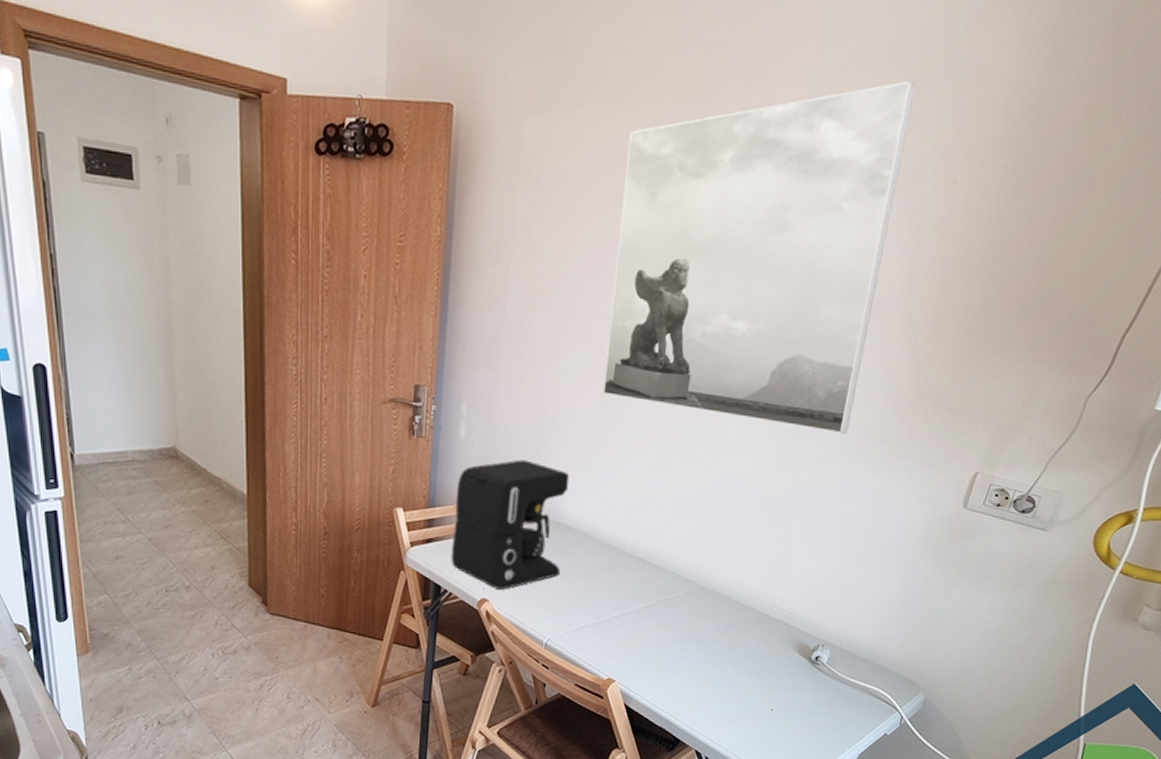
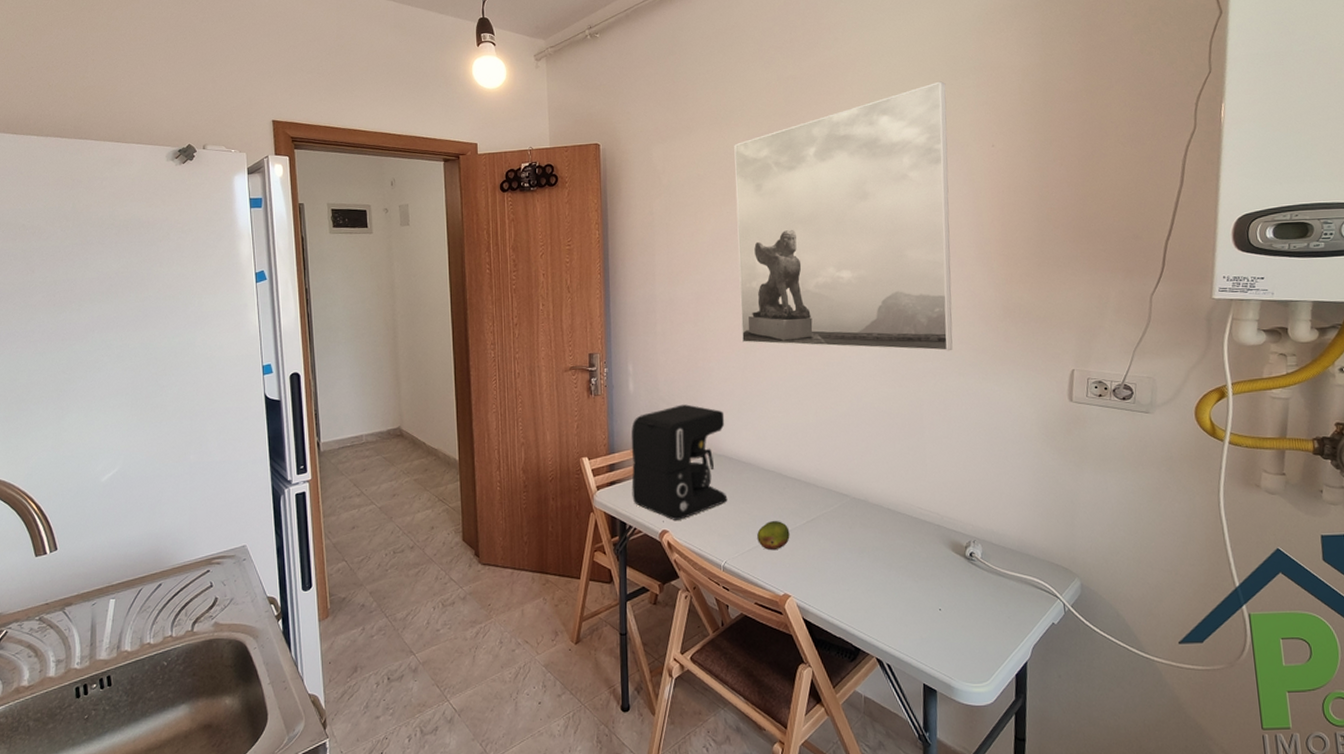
fruit: none [588,600,625,633] -> present [757,520,790,551]

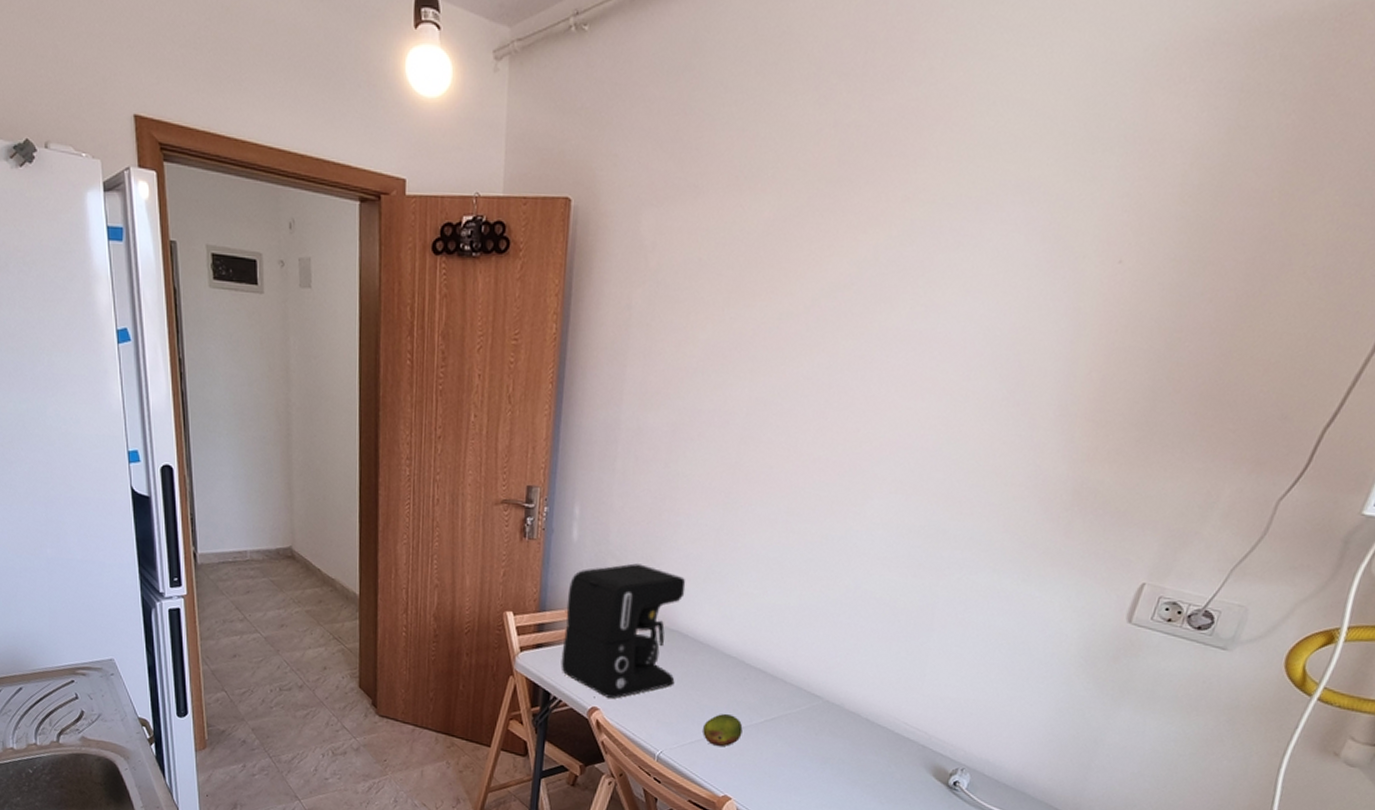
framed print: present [734,81,953,352] -> none [722,153,1077,540]

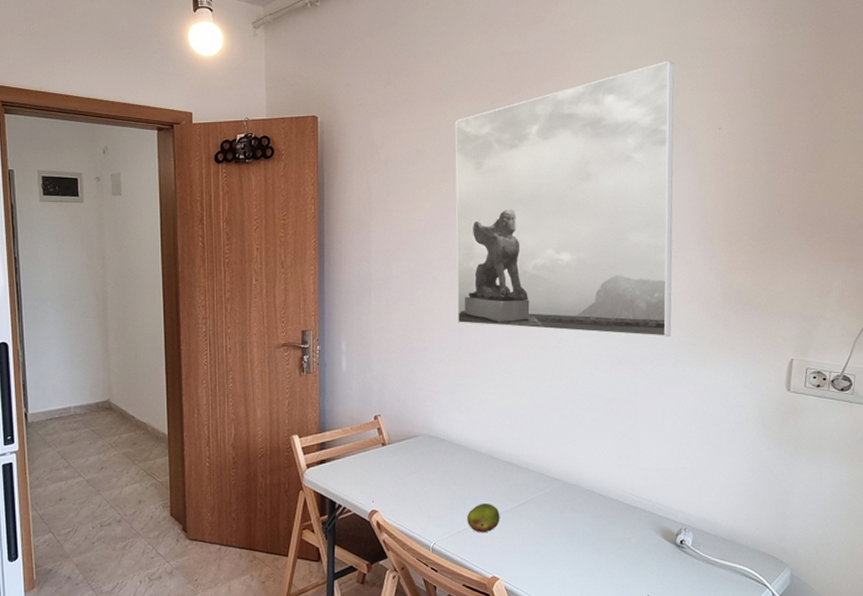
coffee maker: present [561,563,686,699] -> none [342,384,439,500]
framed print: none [722,153,1077,540] -> present [455,60,675,338]

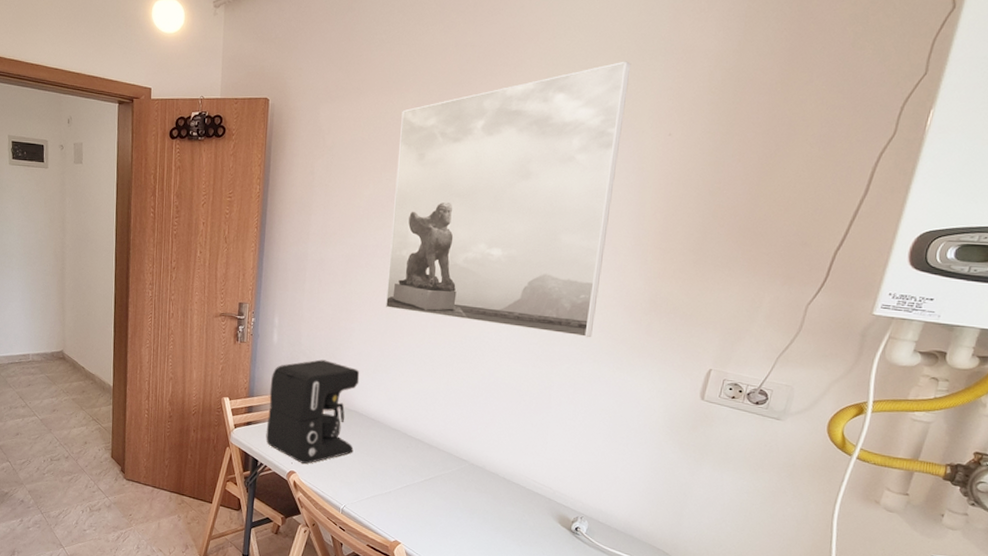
coffee maker: none [342,384,439,500] -> present [266,359,360,464]
fruit: present [467,502,500,533] -> none [376,474,408,502]

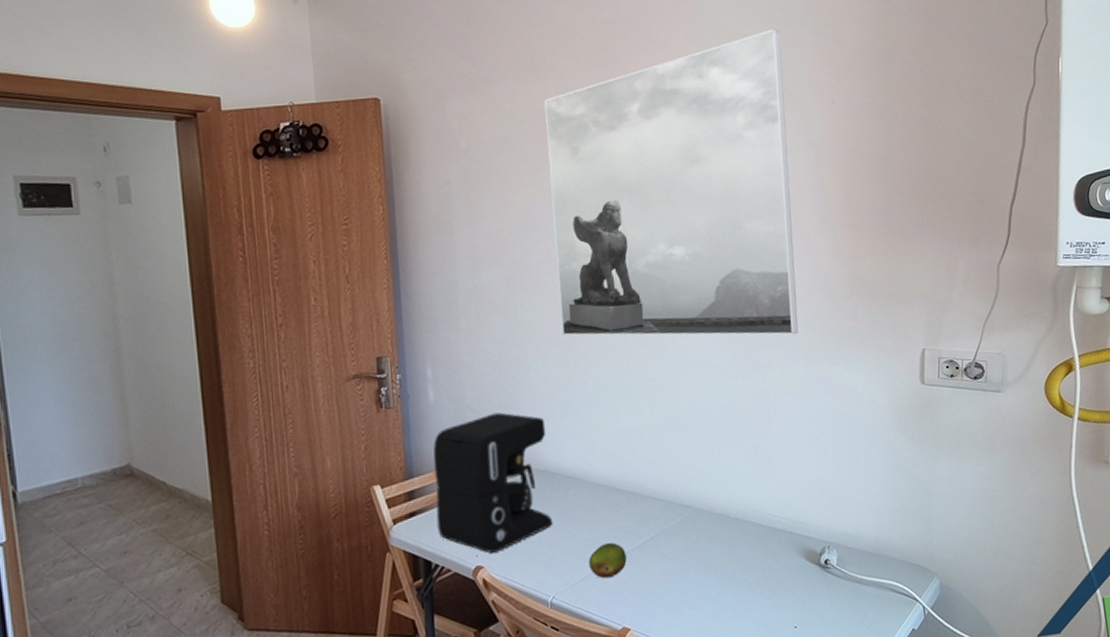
fruit: none [376,474,408,502] -> present [589,542,627,579]

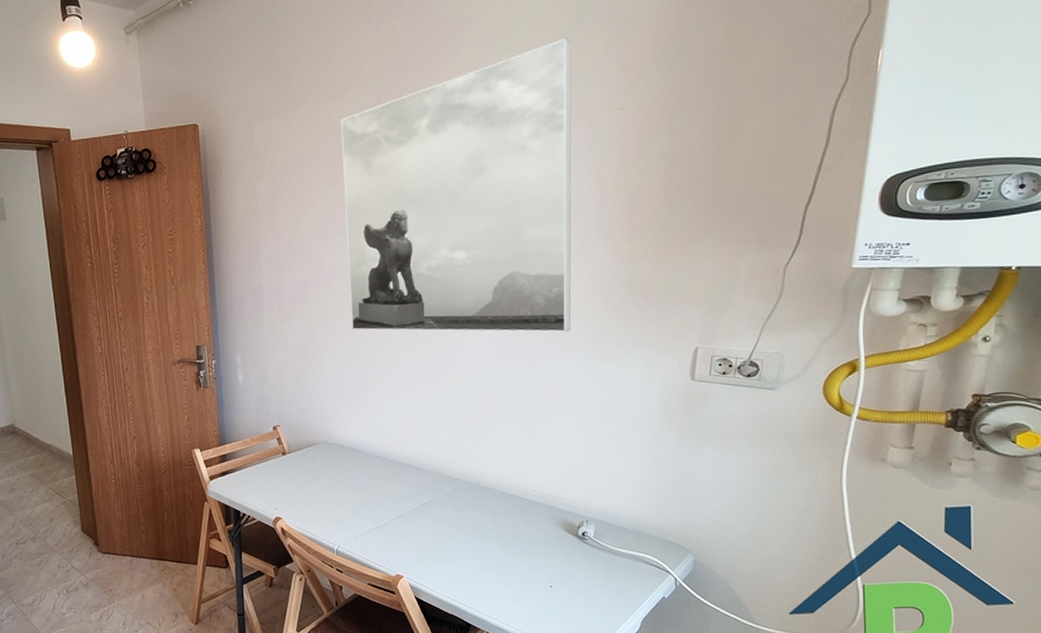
coffee maker: present [433,412,553,553] -> none [241,394,340,508]
fruit: present [589,542,627,579] -> none [369,505,402,534]

